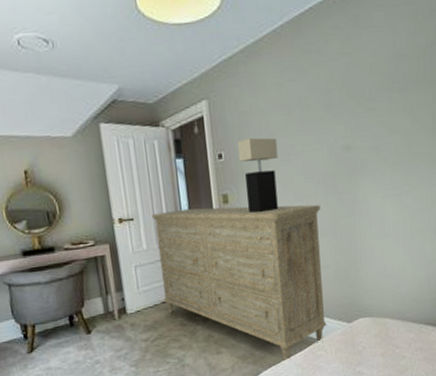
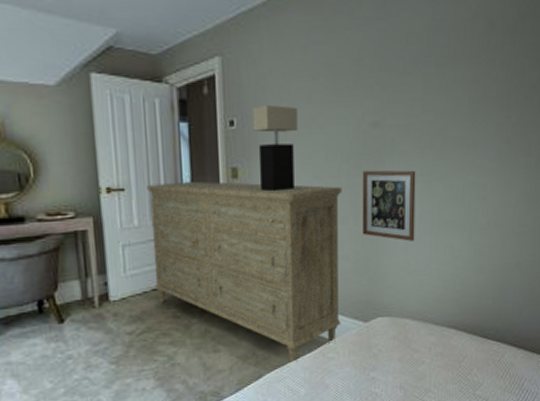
picture frame: none [337,185,390,249] -> present [362,170,416,241]

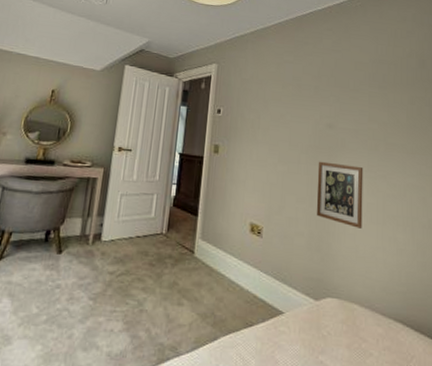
dresser: present [147,181,342,363] -> none [138,149,301,331]
table lamp: present [252,105,298,192] -> none [234,101,270,169]

